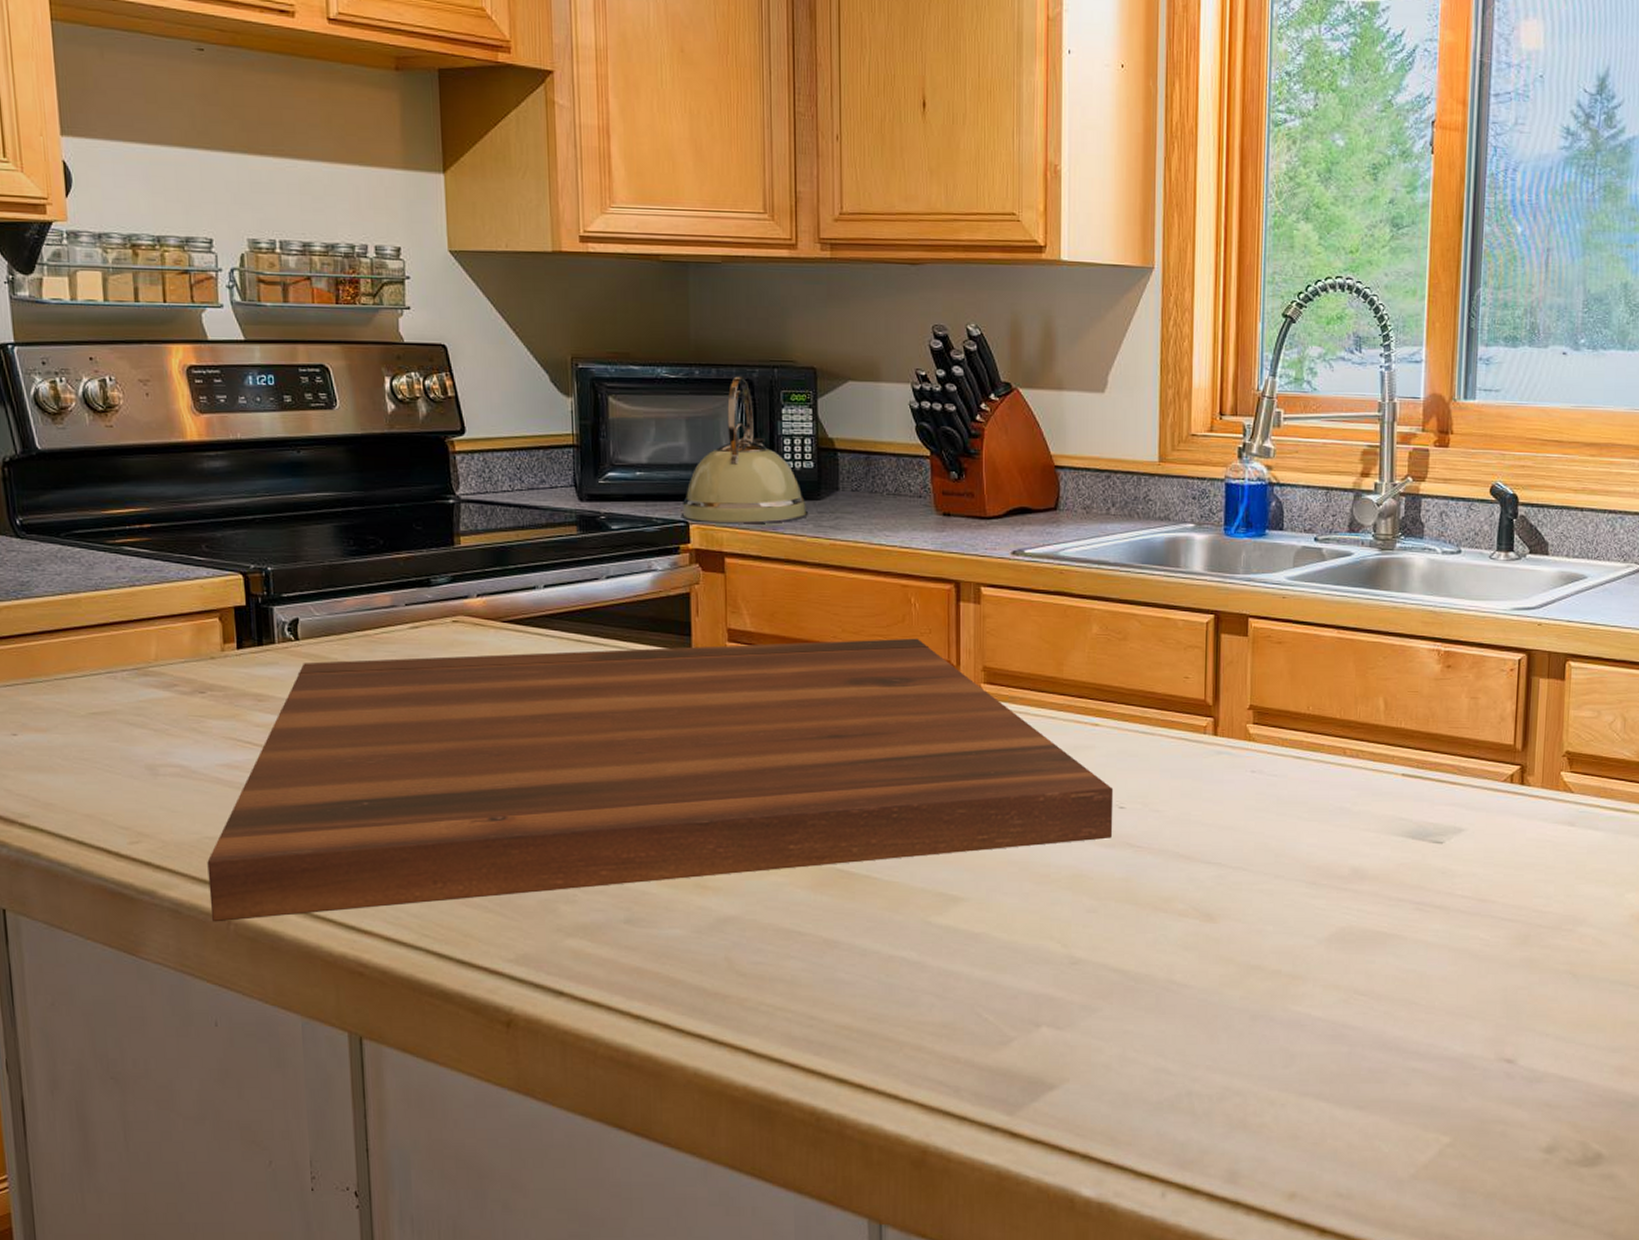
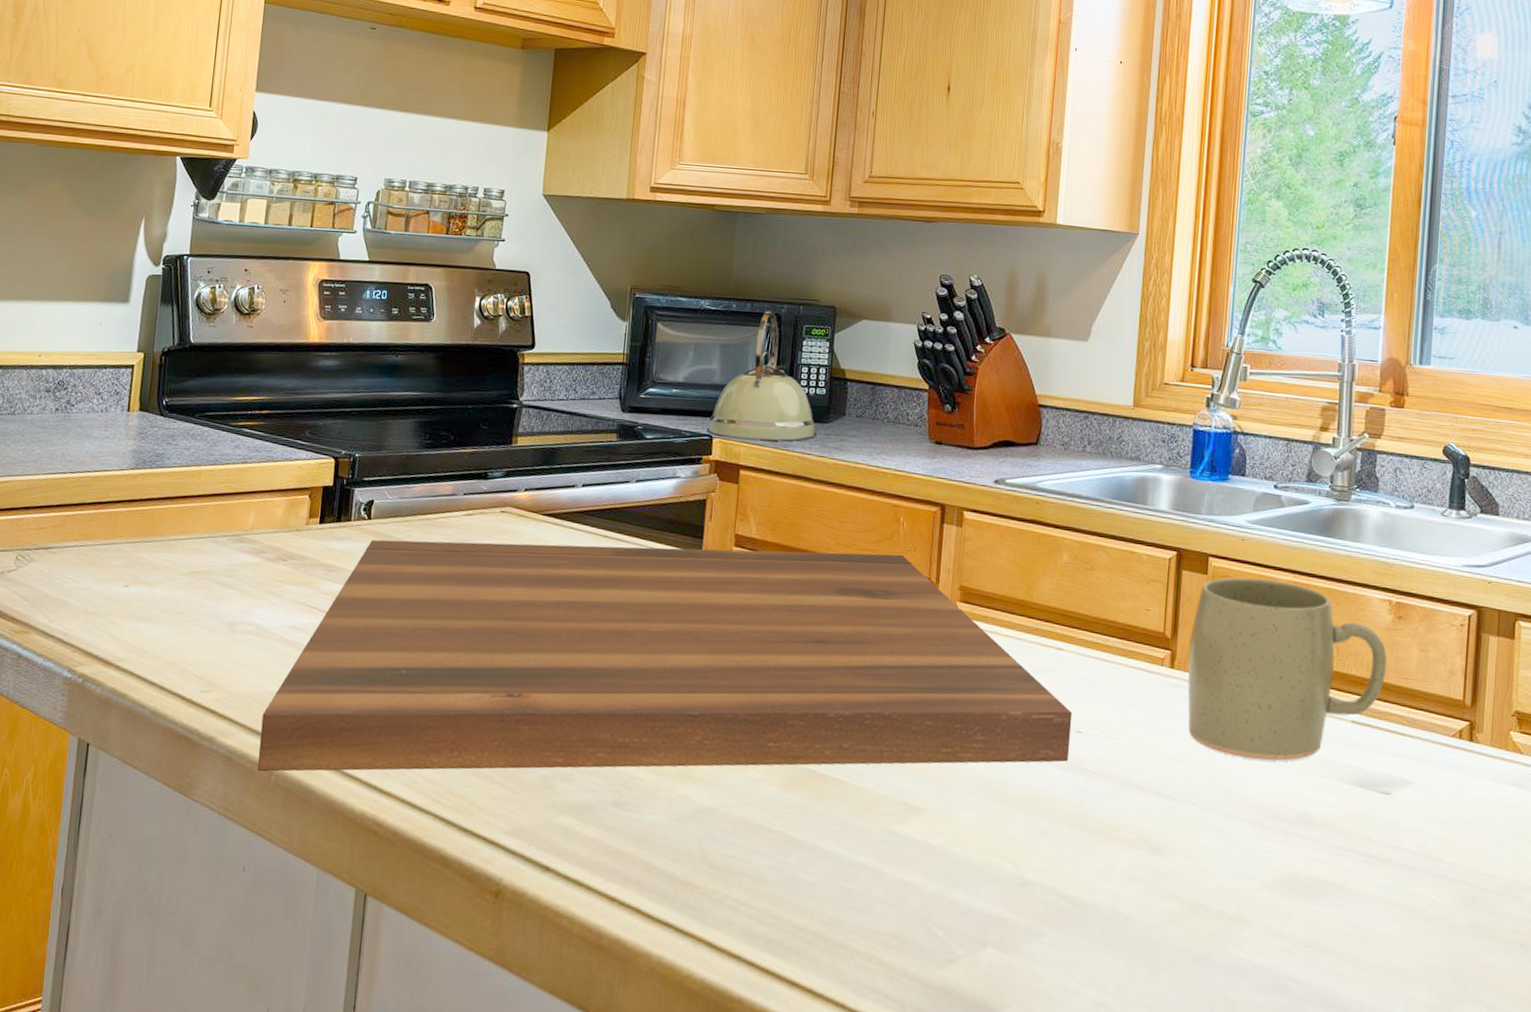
mug: none [1231,637,1437,821] -> present [1187,577,1387,761]

